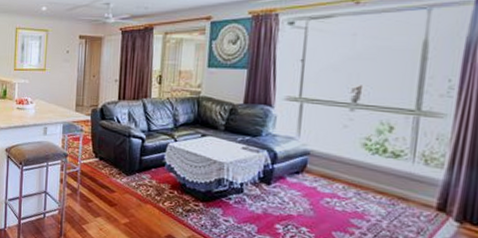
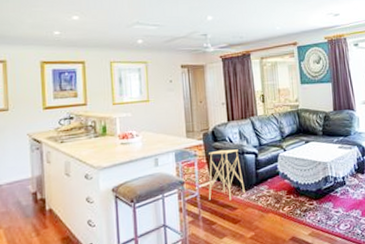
side table: none [88,128,126,183] -> present [208,149,245,201]

